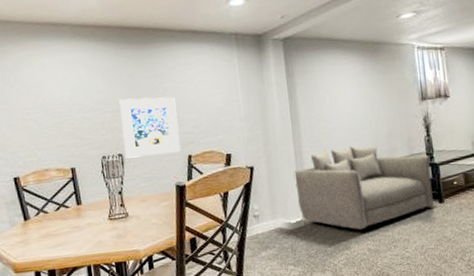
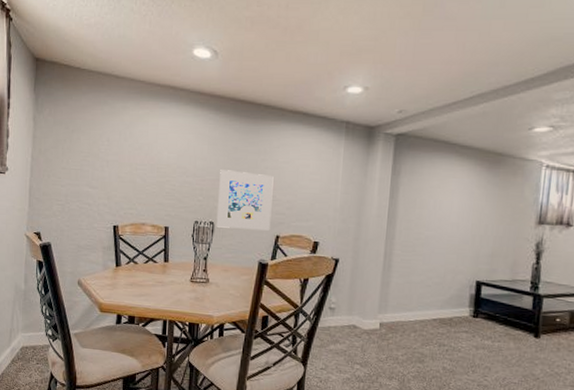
sofa: present [293,146,434,230] -> none [378,256,535,347]

